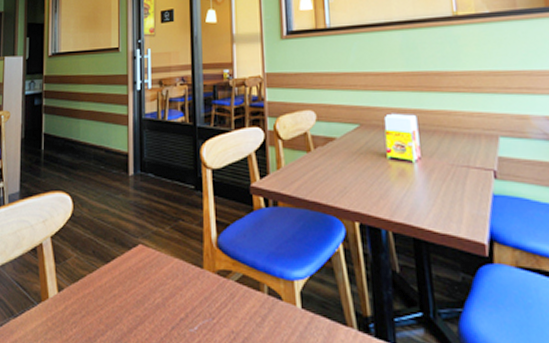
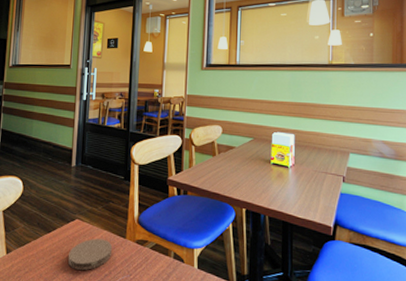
coaster: none [132,269,188,312] -> present [67,238,112,270]

